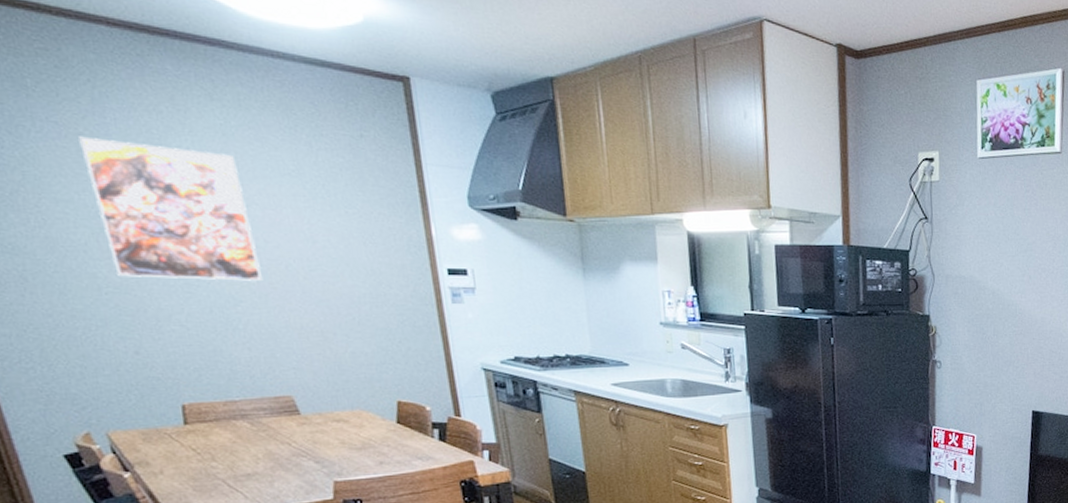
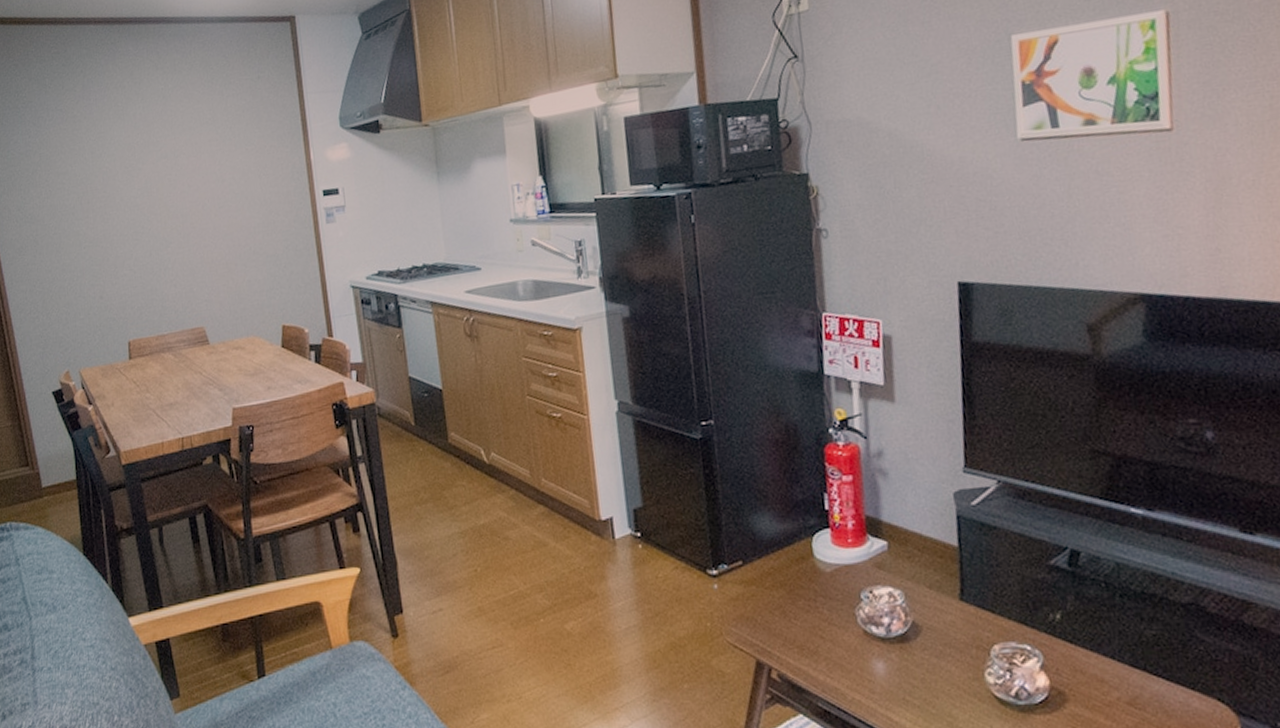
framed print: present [79,136,264,282] -> none [74,113,187,233]

